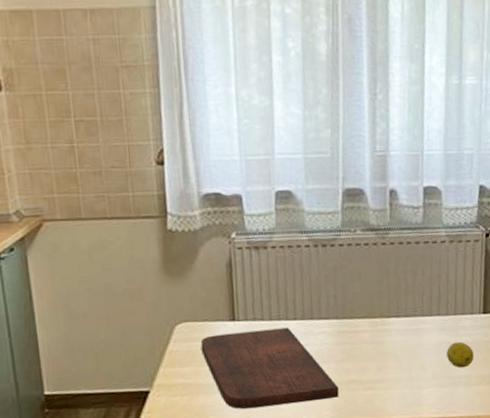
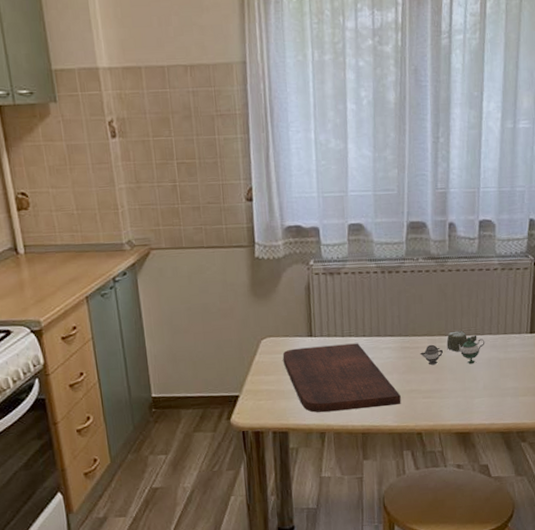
teapot: none [359,318,433,351] -> present [419,336,485,365]
cup: none [389,311,424,336] -> present [446,330,477,352]
fruit: present [447,341,474,368] -> none [497,357,521,381]

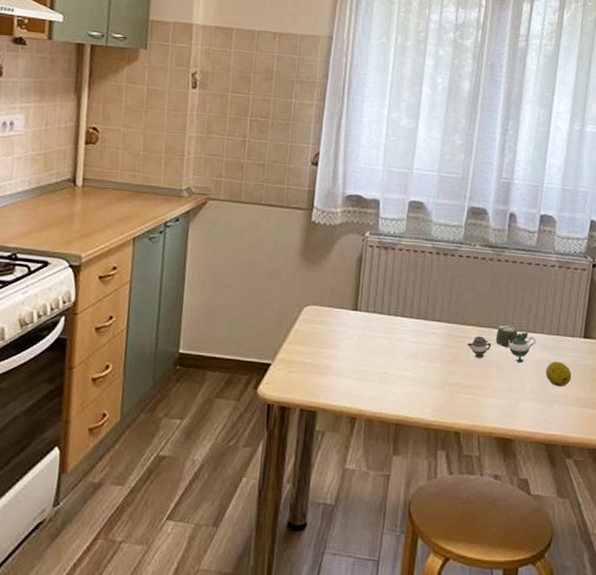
cutting board: present [282,343,401,413] -> none [323,321,442,398]
fruit: none [497,357,521,381] -> present [546,361,571,387]

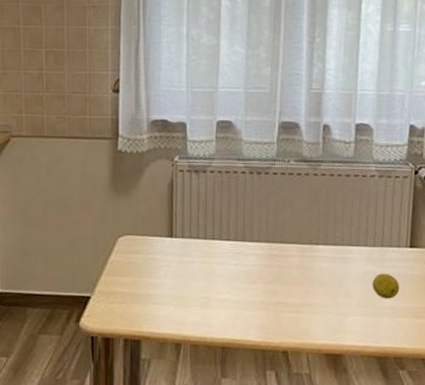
teapot: present [466,333,536,363] -> none [287,247,360,278]
cup: present [496,325,528,348] -> none [318,240,352,264]

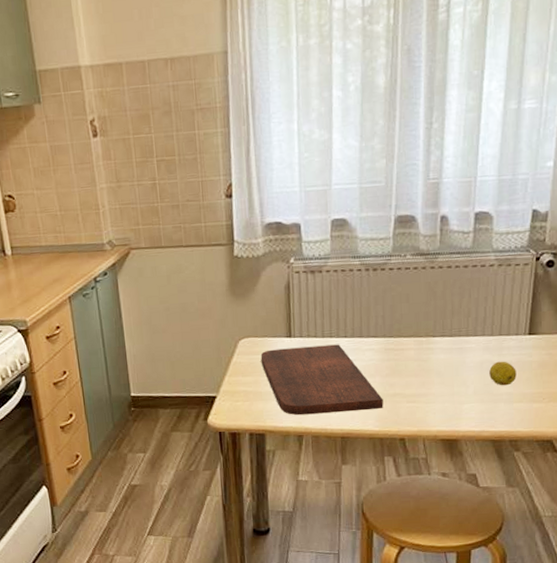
cutting board: none [140,247,266,322] -> present [260,344,384,416]

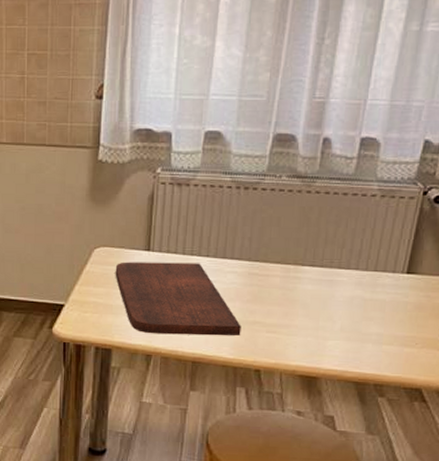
fruit: present [489,361,517,386] -> none [359,298,390,326]

